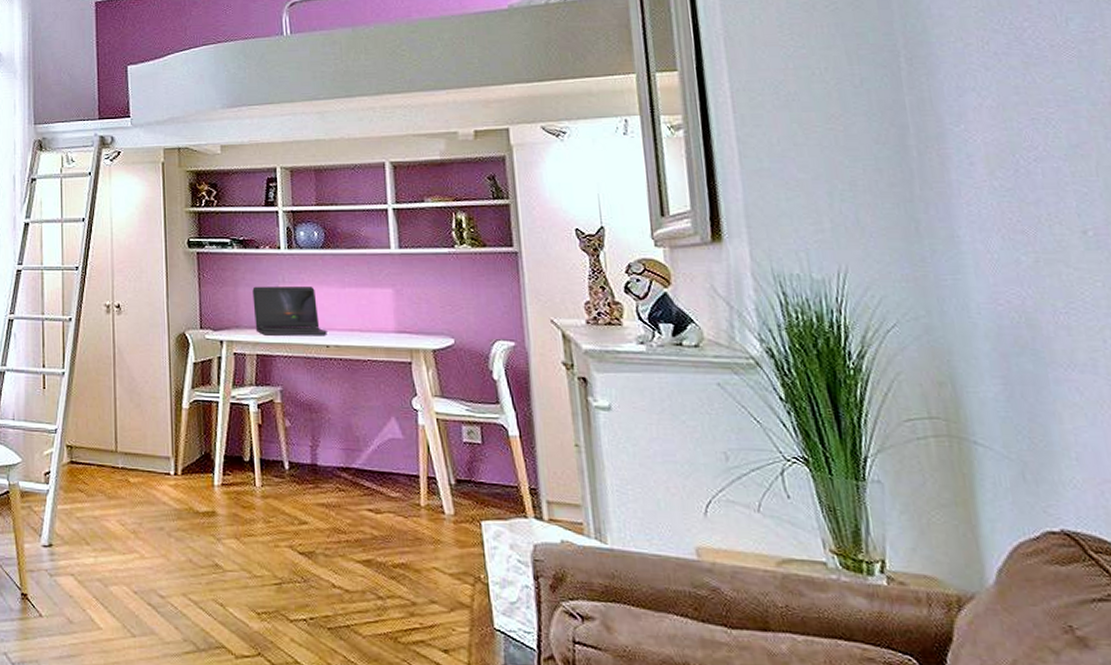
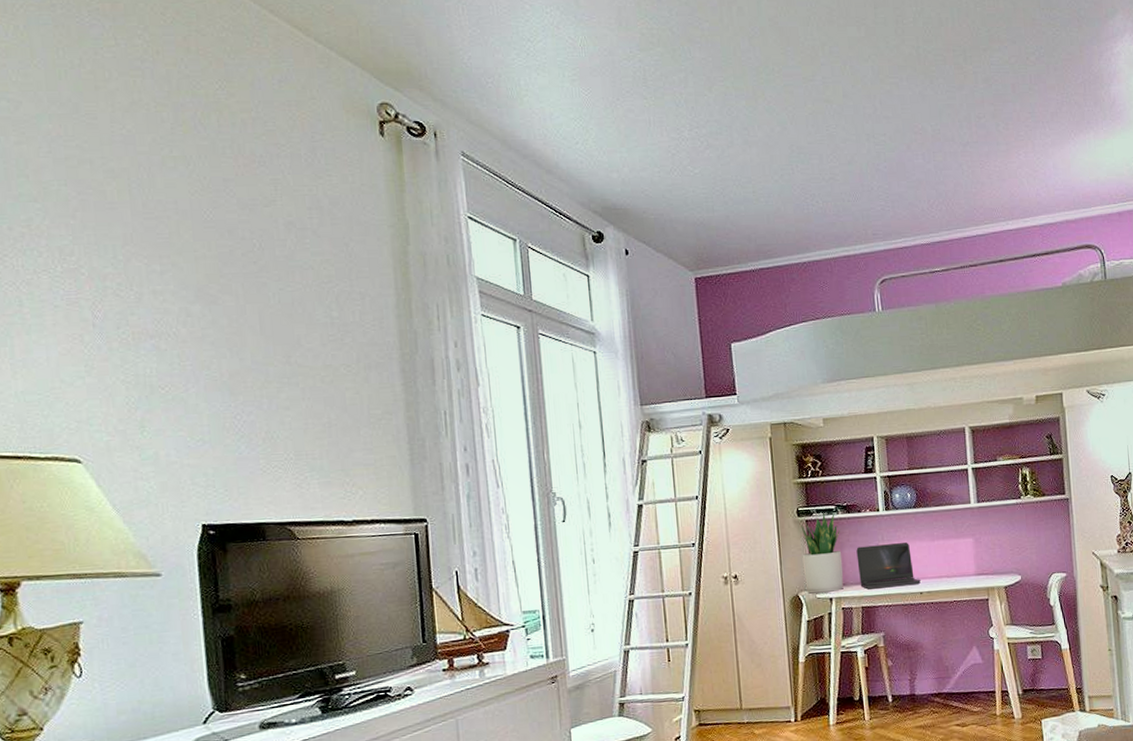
planter: none [191,246,237,335] -> present [801,513,844,594]

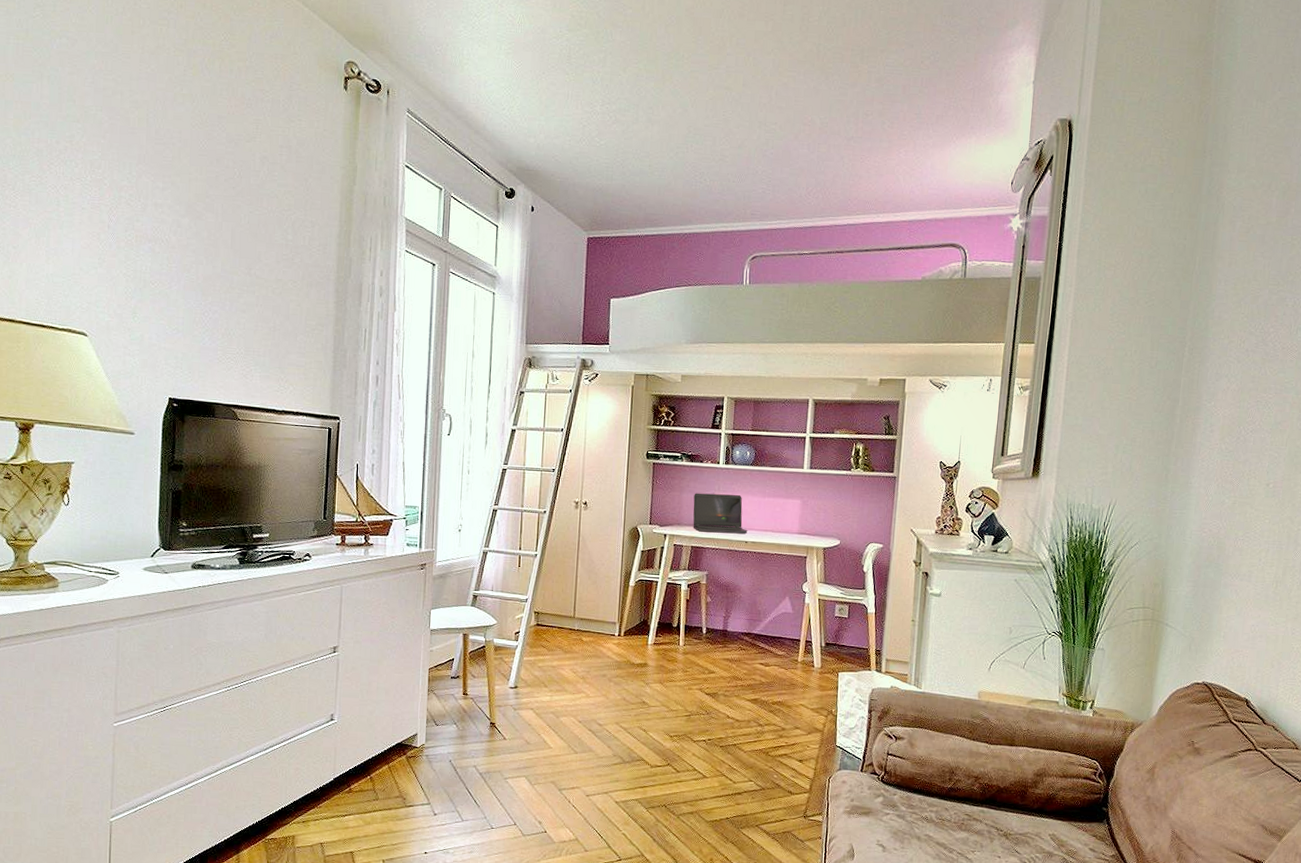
planter: present [801,513,844,594] -> none [644,459,682,530]

